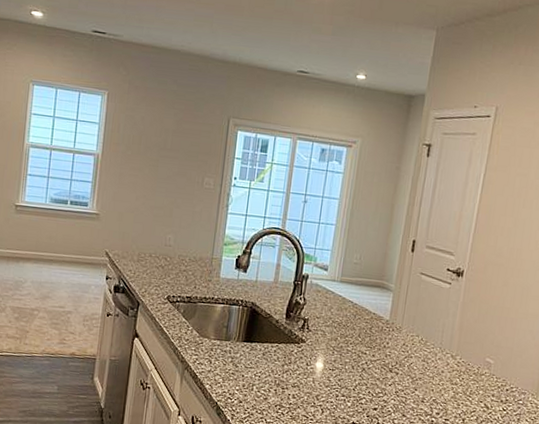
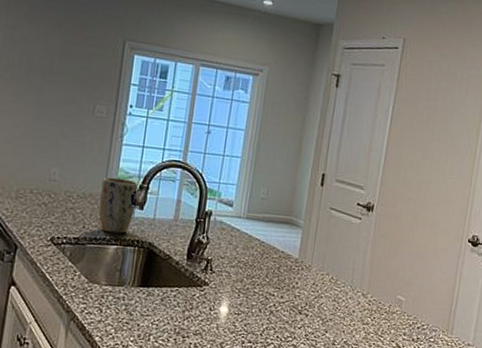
plant pot: none [207,242,242,294] -> present [98,177,138,234]

